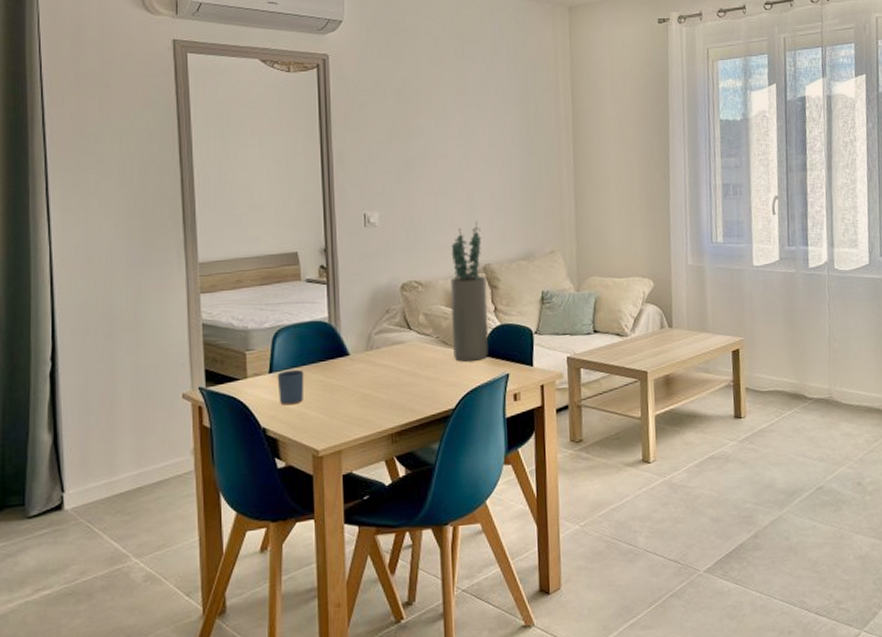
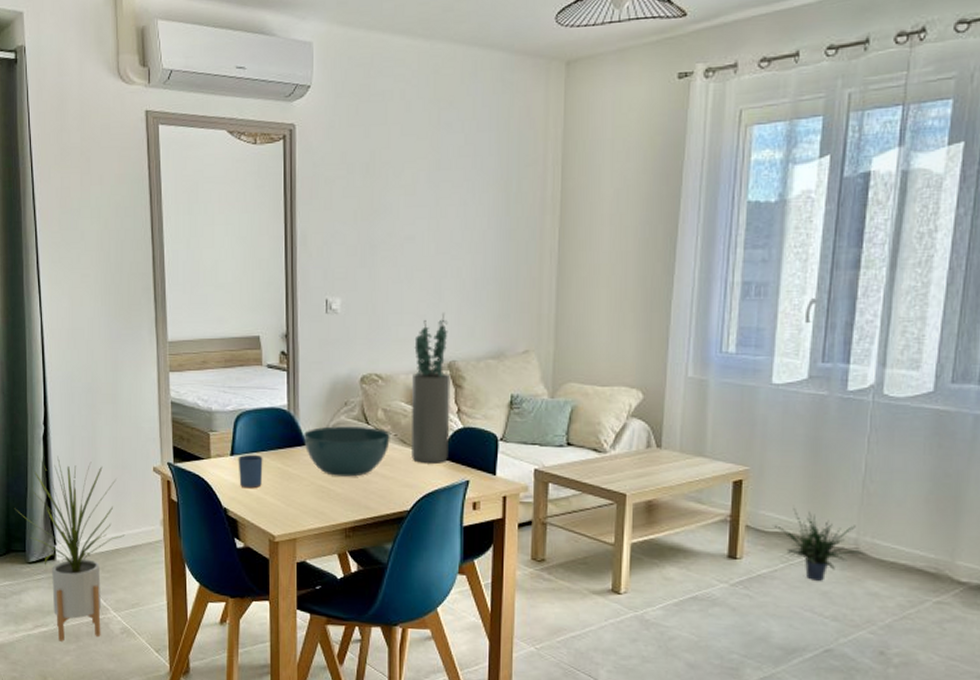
house plant: none [12,392,150,603] -> present [15,455,125,642]
bowl: none [345,331,432,383] -> present [303,426,390,477]
potted plant: none [765,369,837,429] -> present [772,508,865,581]

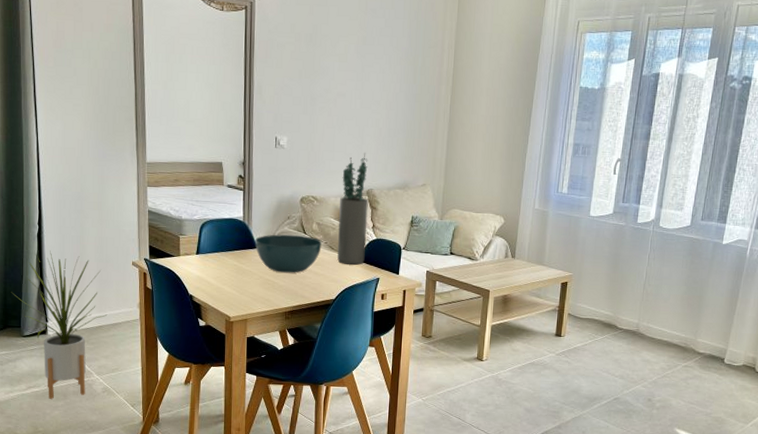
mug: present [238,454,263,489] -> none [202,254,223,281]
potted plant: present [772,508,865,581] -> none [585,302,643,352]

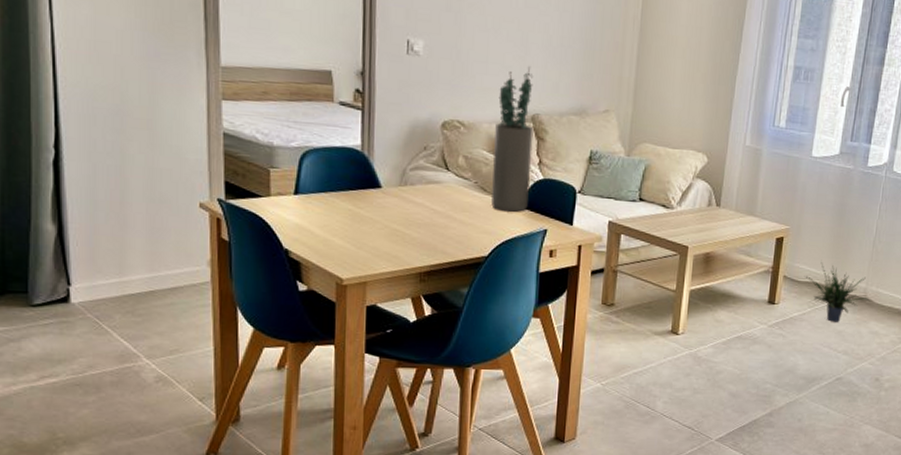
house plant: present [11,250,108,399] -> none [12,184,163,393]
bowl: present [254,234,322,273] -> none [377,169,471,222]
potted plant: none [585,302,643,352] -> present [804,262,871,322]

